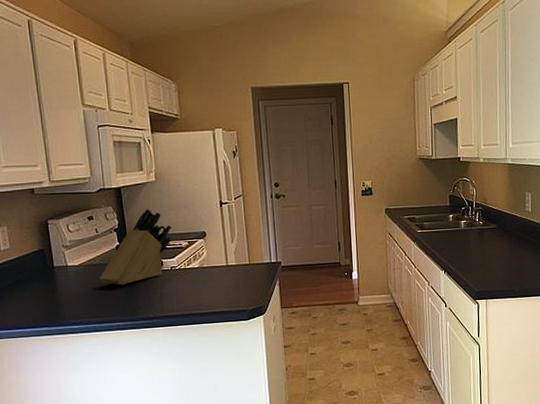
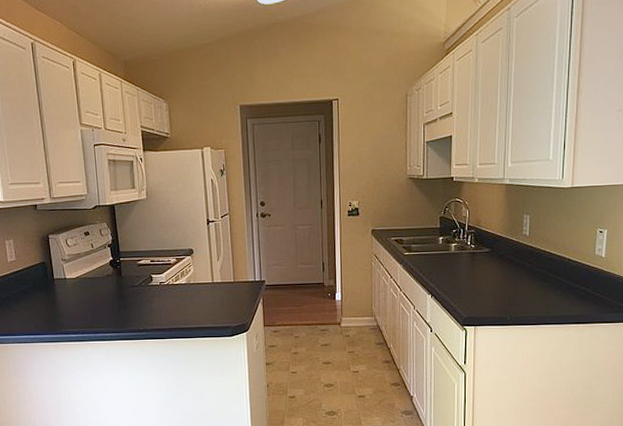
knife block: present [99,209,173,285] -> none [94,226,162,298]

